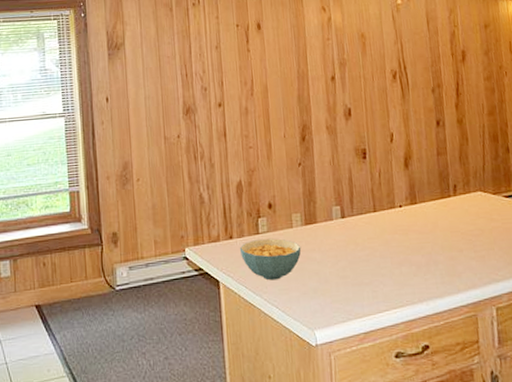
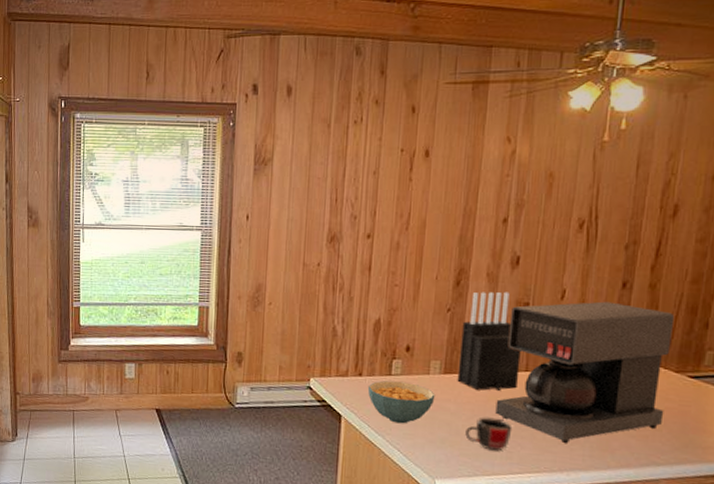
knife block: none [313,141,370,236] -> present [457,291,521,391]
mug: none [333,260,373,293] -> present [465,417,513,451]
coffee maker: none [352,139,493,275] -> present [495,301,675,444]

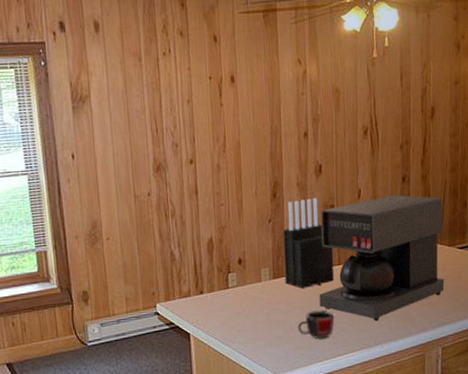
cereal bowl: present [367,380,436,424] -> none [209,292,269,332]

